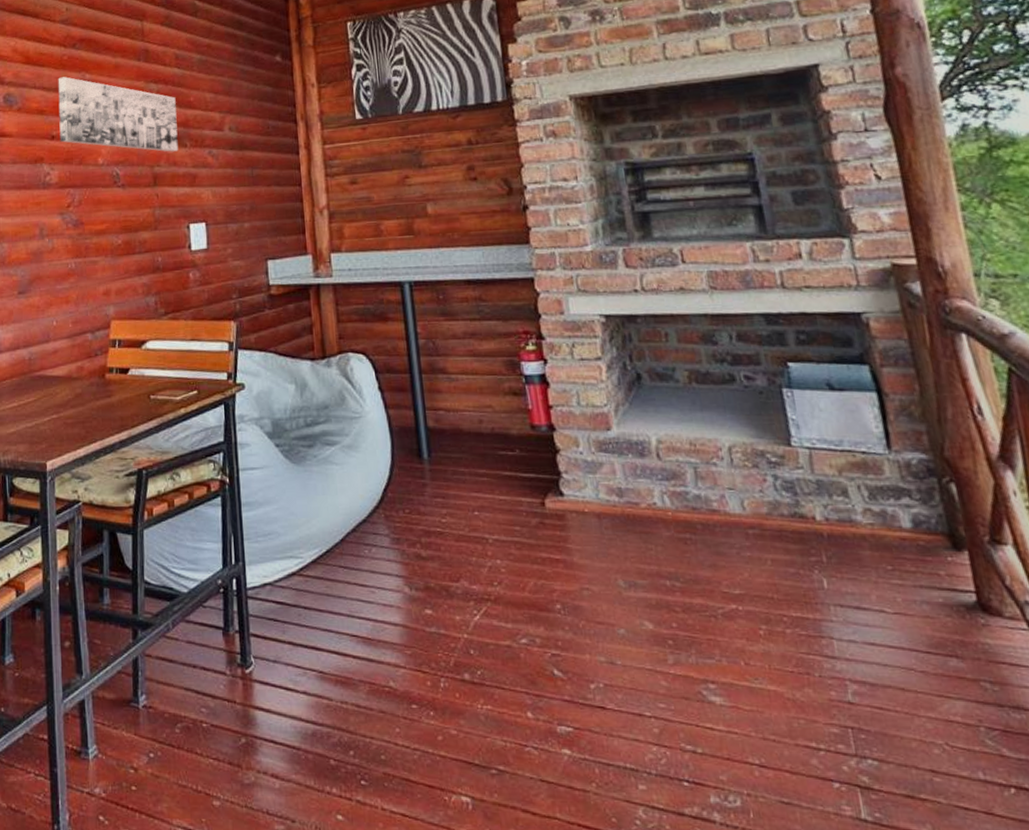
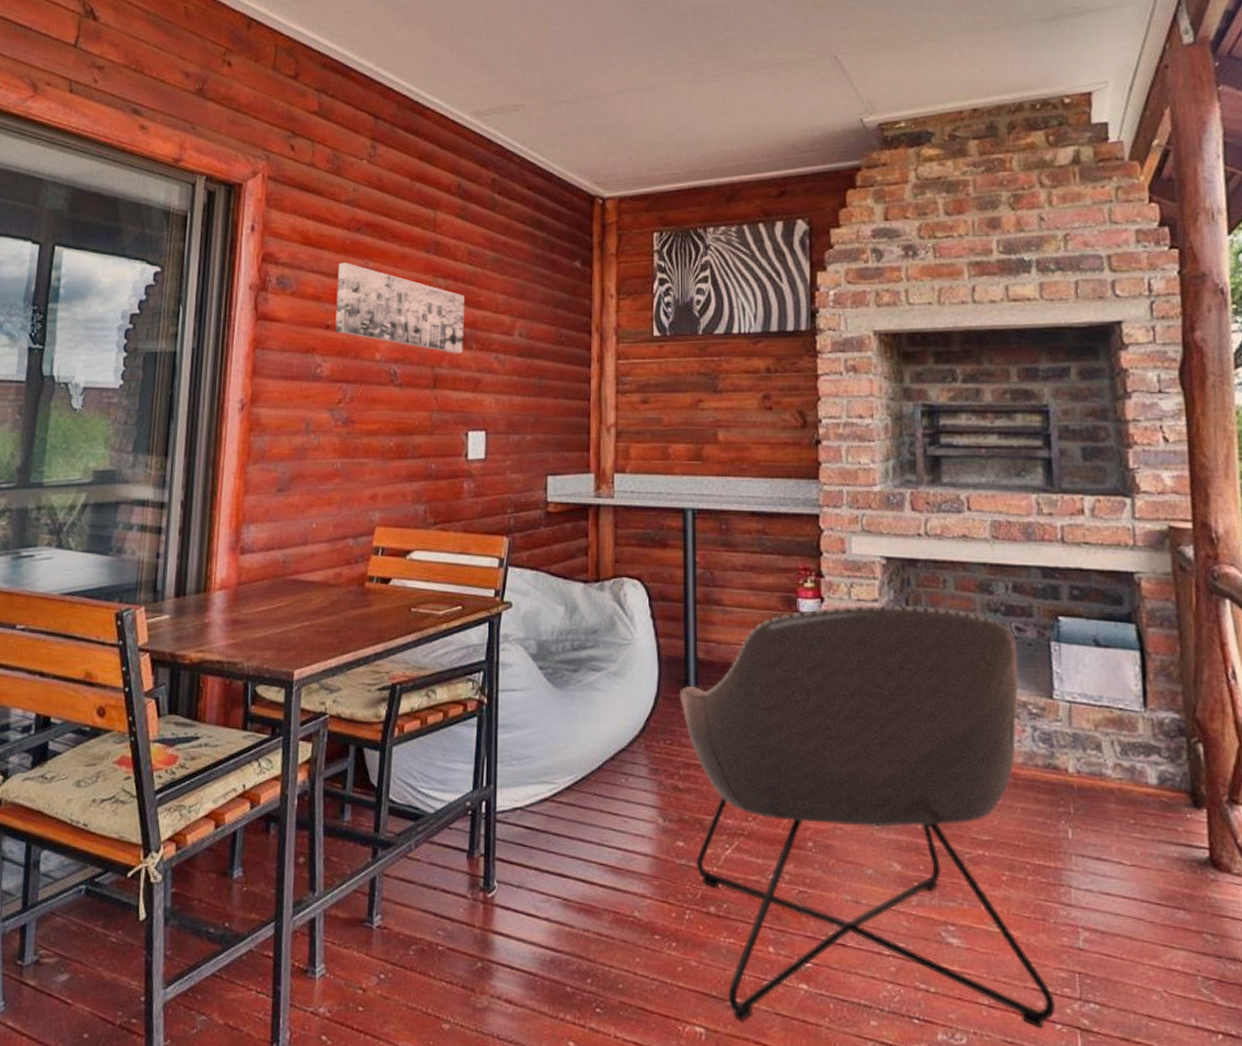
lounge chair: none [413,362,831,789] -> present [679,604,1055,1028]

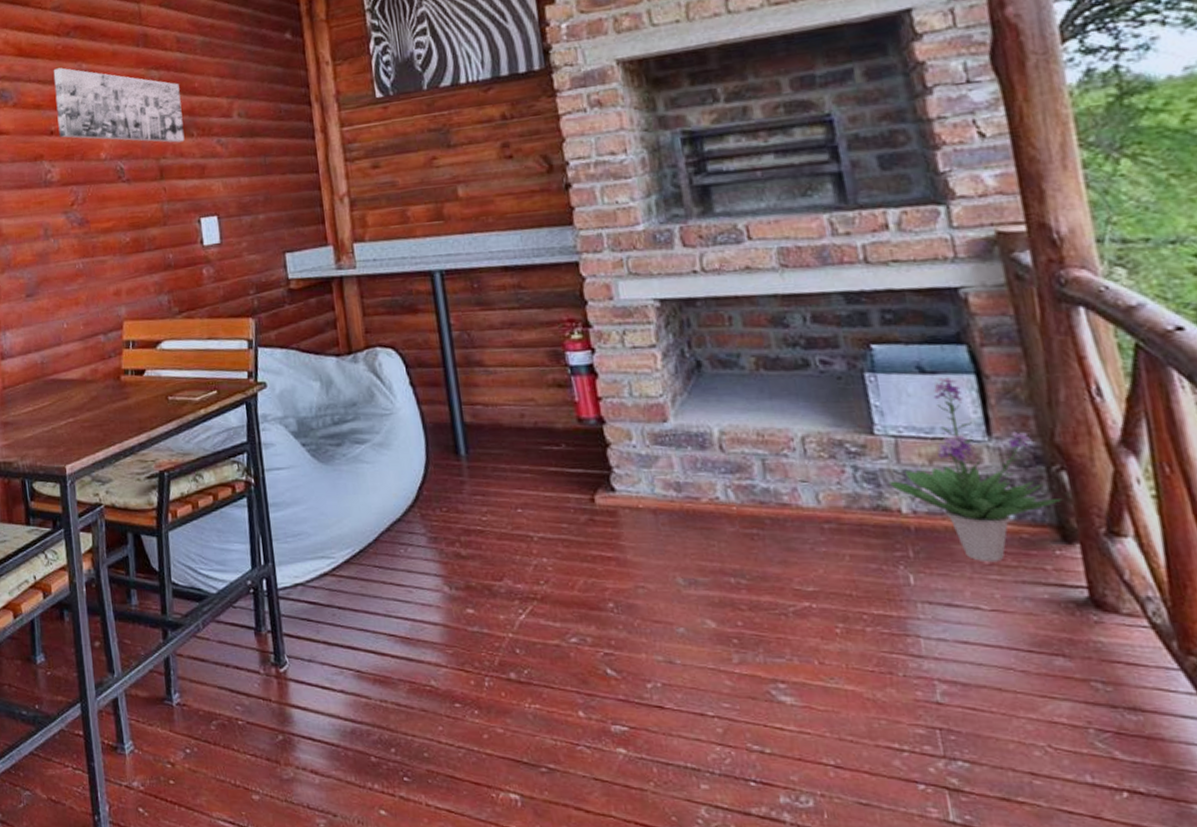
lounge chair: present [679,604,1055,1028] -> none [450,348,916,789]
potted plant: none [1060,652,1197,822] -> present [888,377,1063,563]

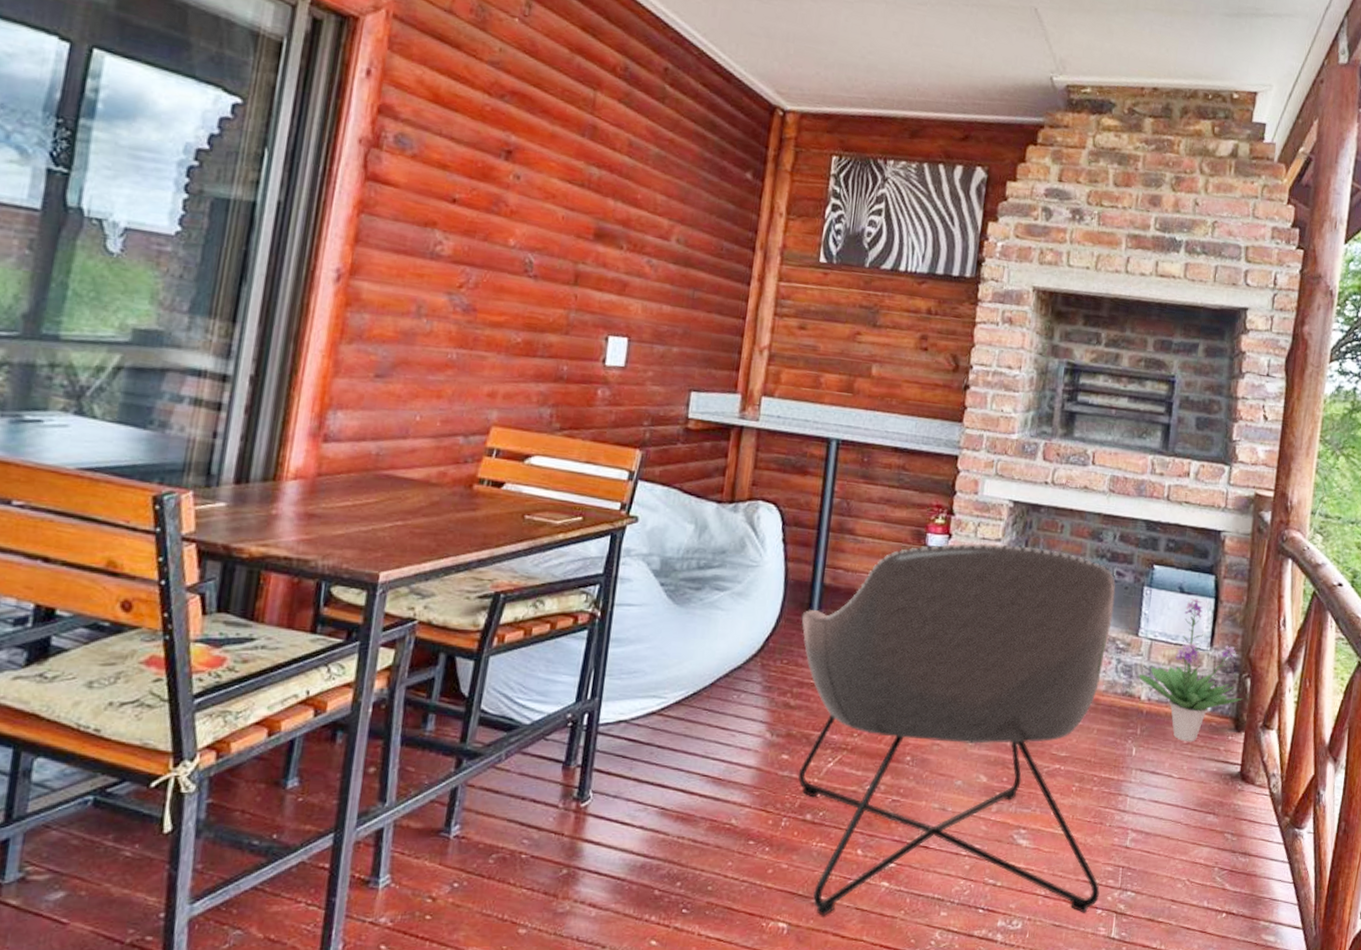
wall art: present [53,67,185,143] -> none [462,130,620,252]
lounge chair: none [450,348,916,789] -> present [797,543,1116,916]

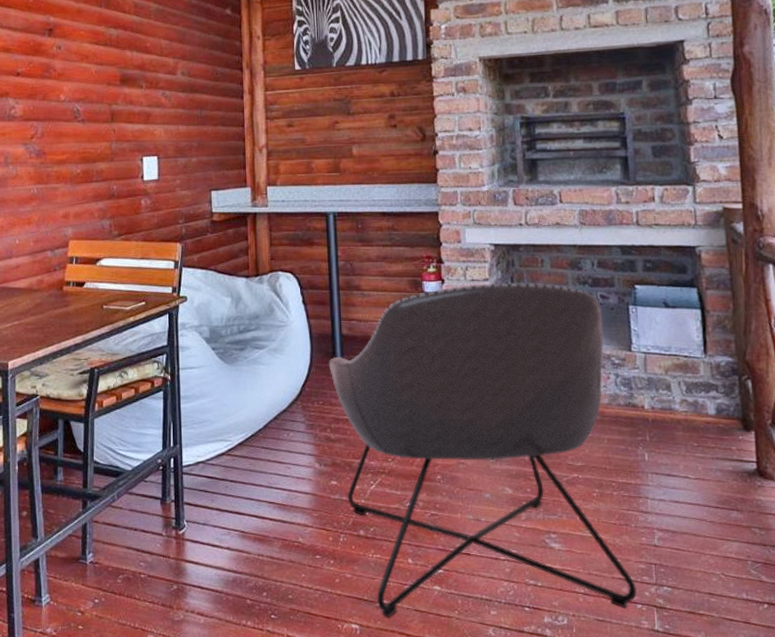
potted plant: present [1137,598,1243,742] -> none [637,311,747,445]

